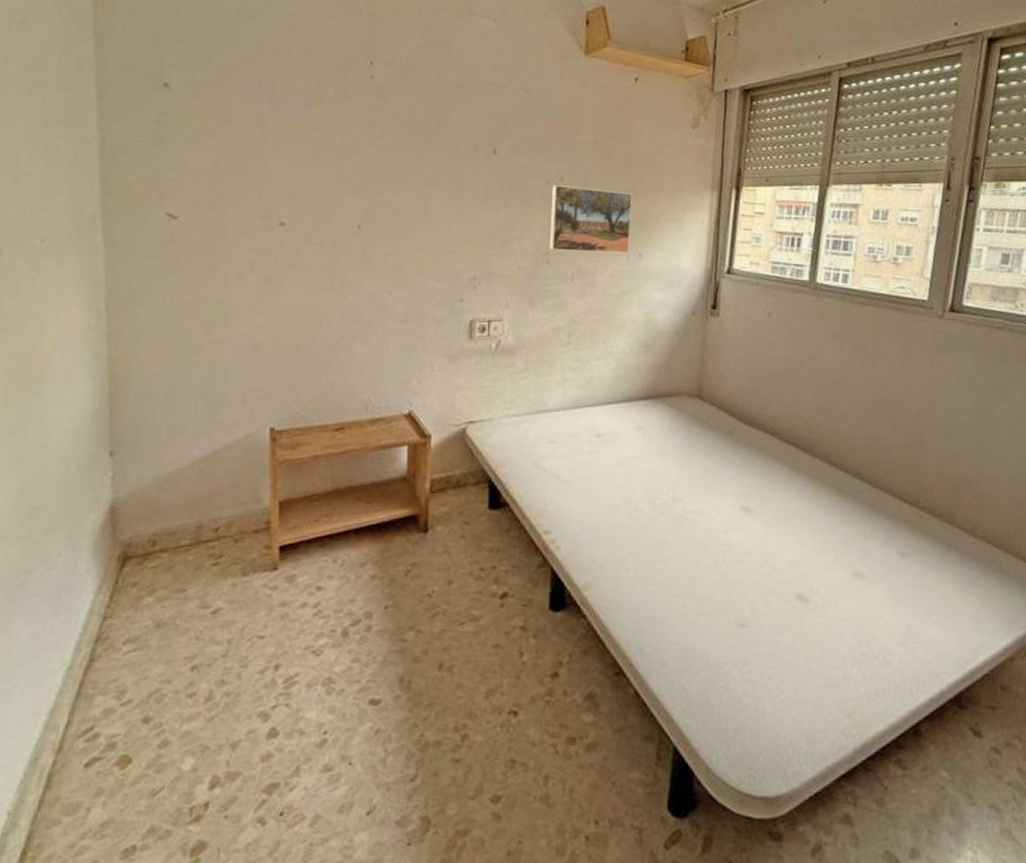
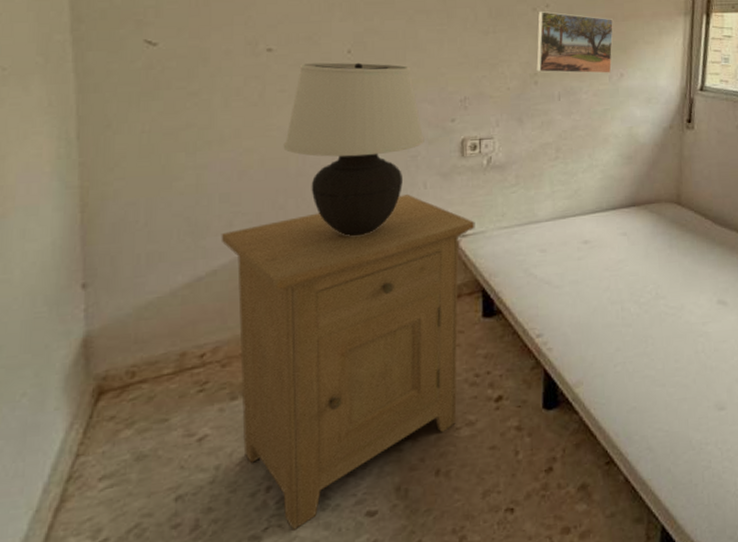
nightstand: none [235,377,483,711] -> present [221,194,475,530]
table lamp: none [294,237,432,417] -> present [283,62,424,236]

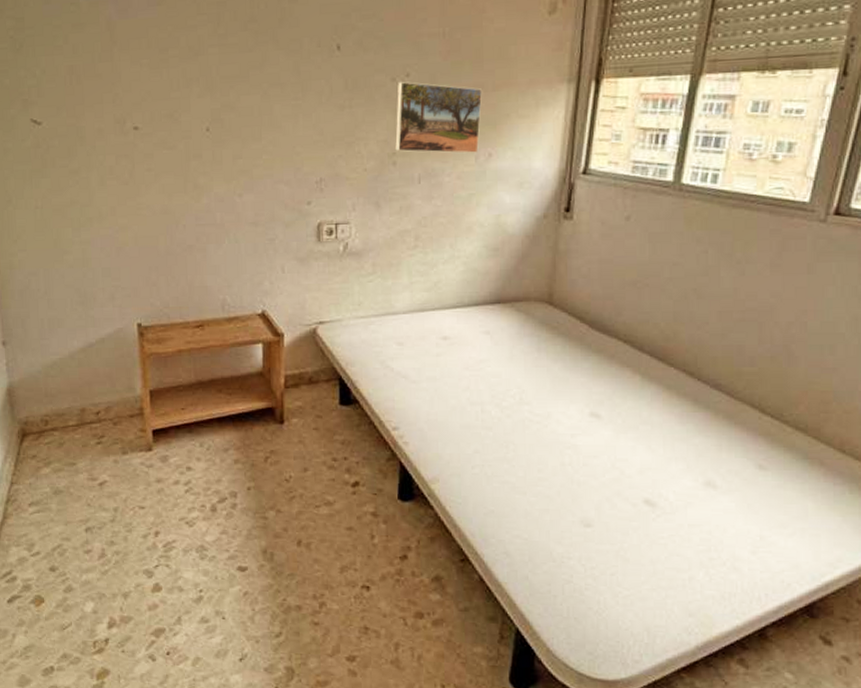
nightstand: present [221,194,475,530] -> none [105,278,332,571]
table lamp: present [283,62,424,236] -> none [153,141,282,315]

